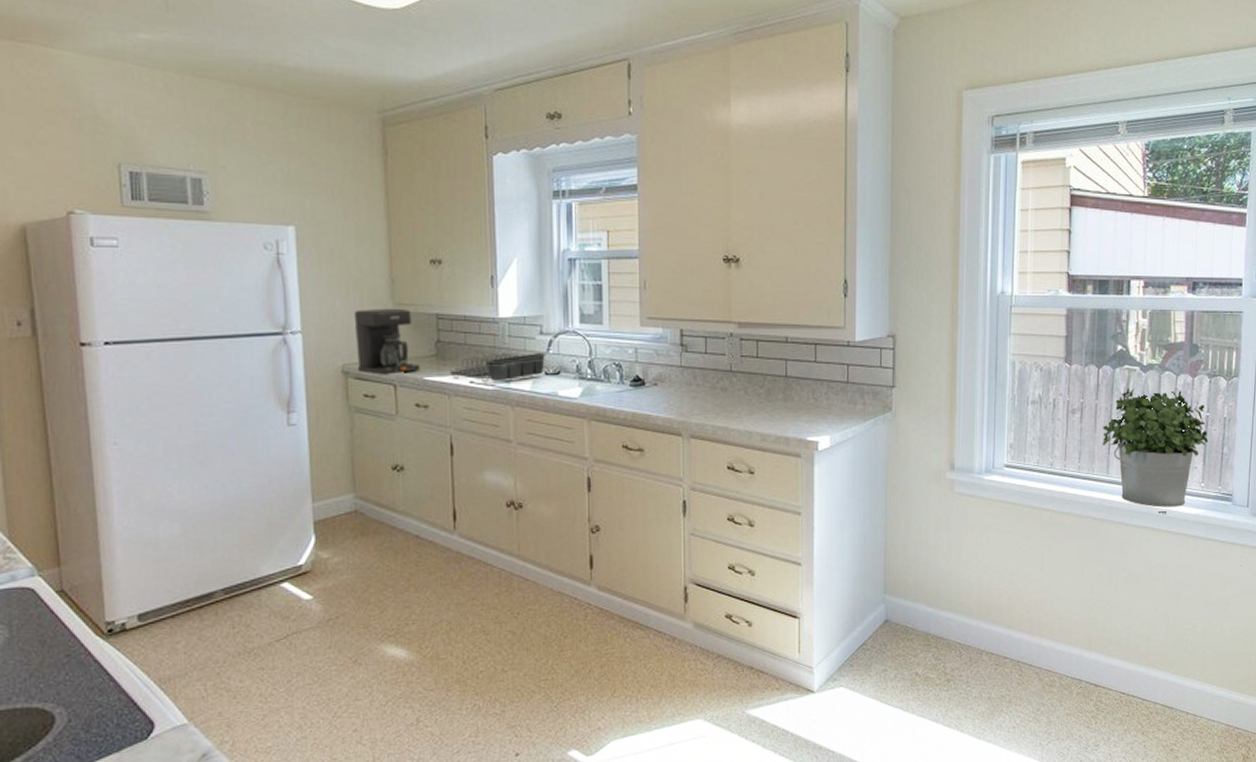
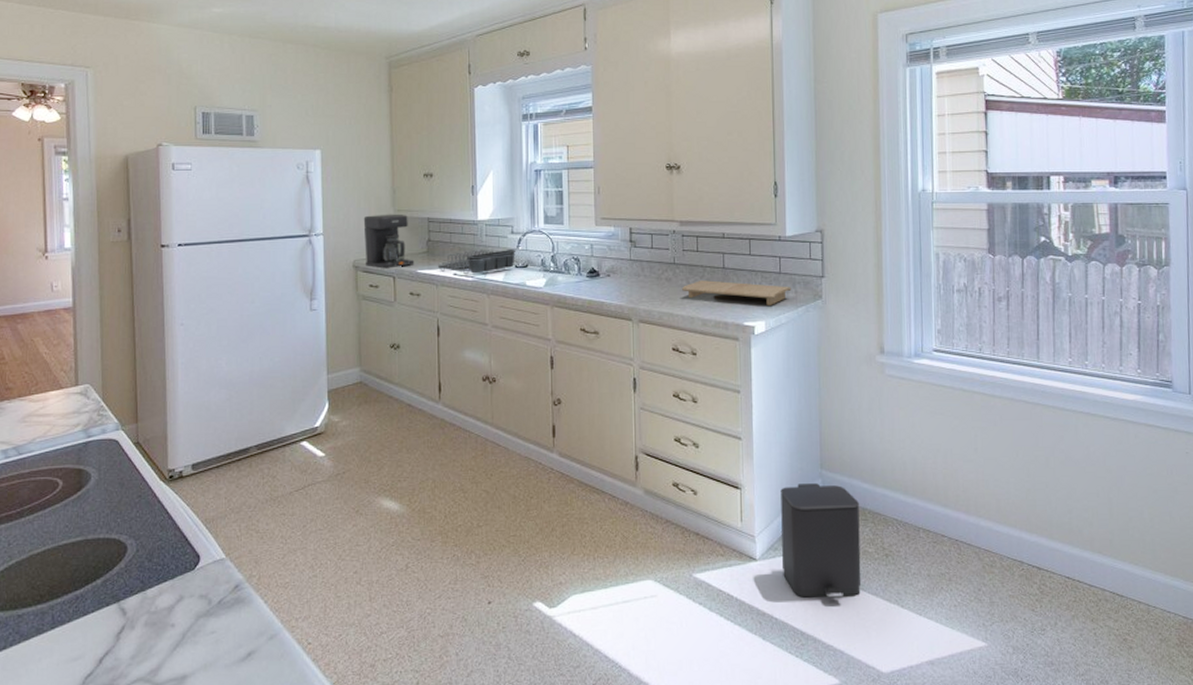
cutting board: none [739,390,860,418] -> present [682,280,792,305]
pedal bin: none [842,609,924,729] -> present [781,483,862,598]
potted plant: present [1102,387,1208,508] -> none [1030,276,1142,393]

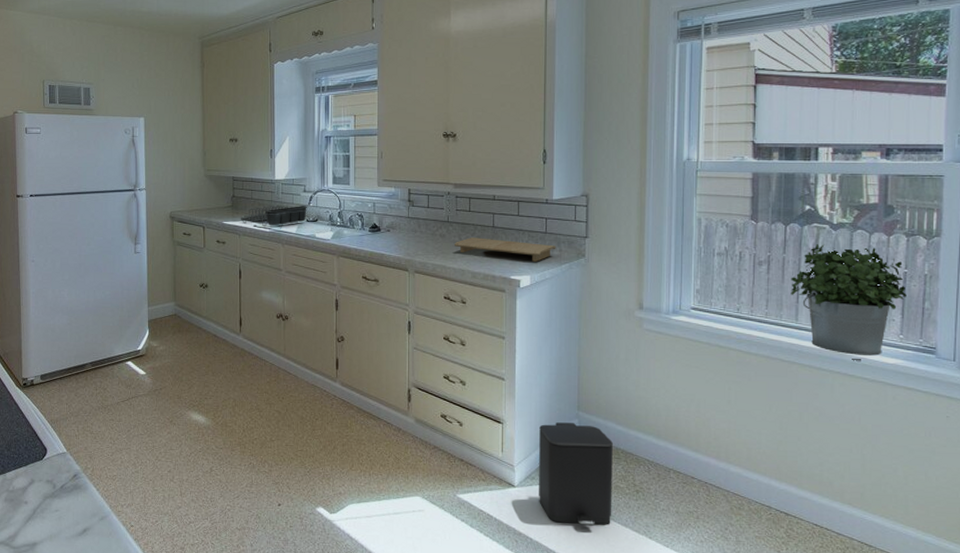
coffee maker: present [363,214,415,269] -> none [179,173,221,220]
potted plant: none [1030,276,1142,393] -> present [791,243,906,356]

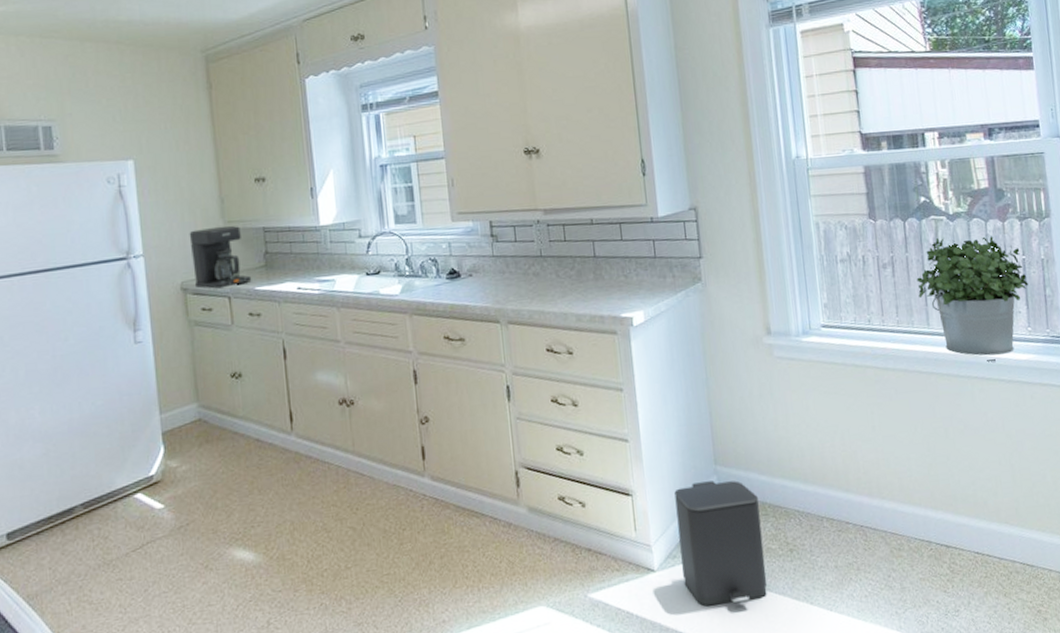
coffee maker: none [179,173,221,220] -> present [189,225,252,289]
dish rack: present [241,205,307,227] -> none [279,255,366,288]
cutting board: present [455,237,556,262] -> none [552,270,669,294]

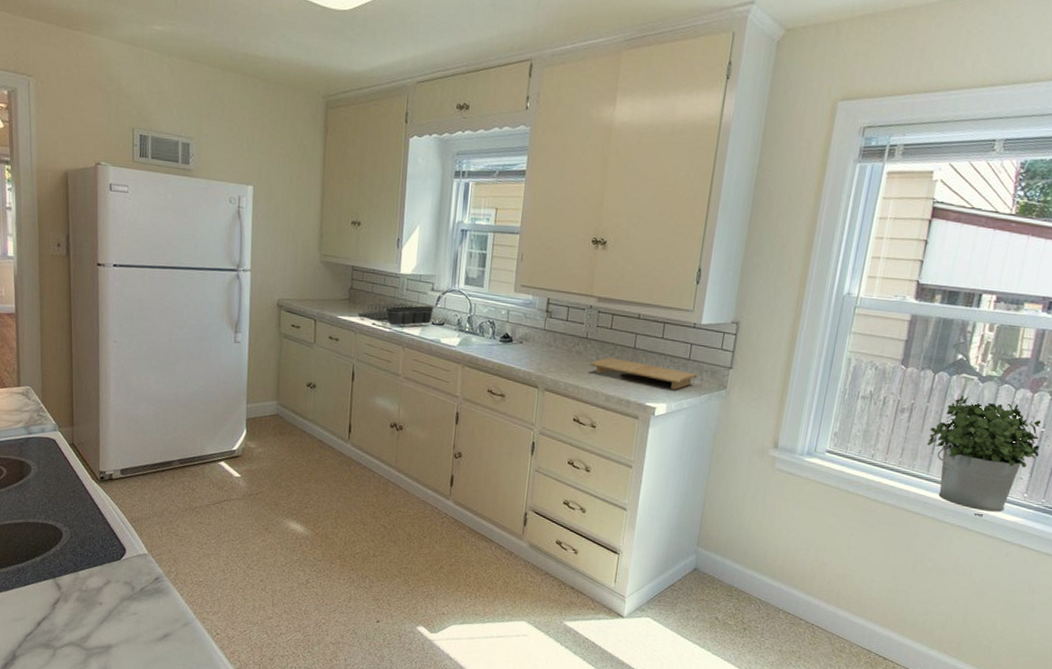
coffee maker: present [189,225,252,289] -> none [288,256,336,312]
dish rack: none [279,255,366,288] -> present [358,302,434,326]
cutting board: none [552,270,669,294] -> present [591,357,698,390]
pedal bin: present [674,480,768,607] -> none [646,556,728,659]

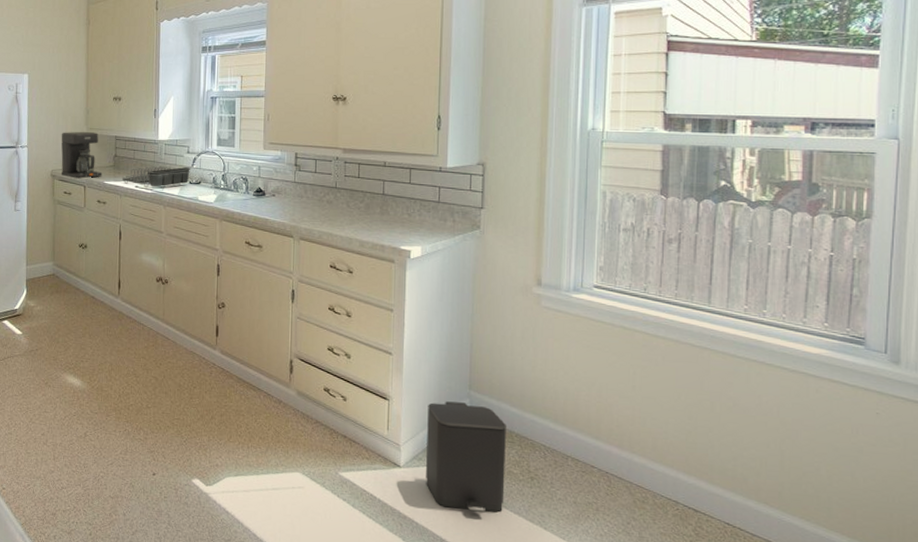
coffee maker: none [288,256,336,312] -> present [61,131,103,179]
cutting board: present [591,357,698,390] -> none [342,205,450,232]
pedal bin: none [646,556,728,659] -> present [426,401,508,512]
potted plant: present [927,394,1042,512] -> none [703,221,832,344]

